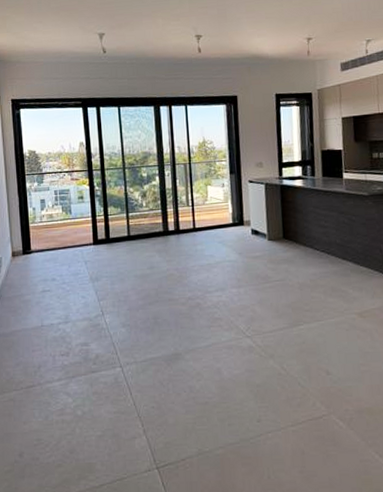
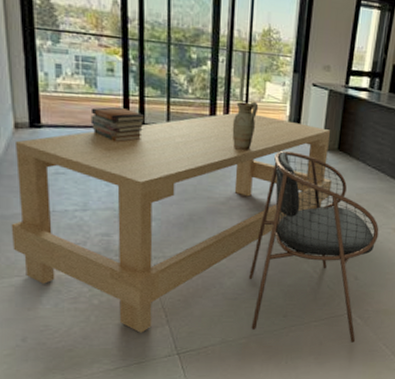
dining table: none [10,216,284,445] -> present [11,112,332,333]
book stack: none [67,227,111,258] -> present [90,106,146,143]
ceramic jug: none [182,205,204,252] -> present [232,101,259,151]
dining chair: none [216,245,343,451] -> present [249,150,379,343]

